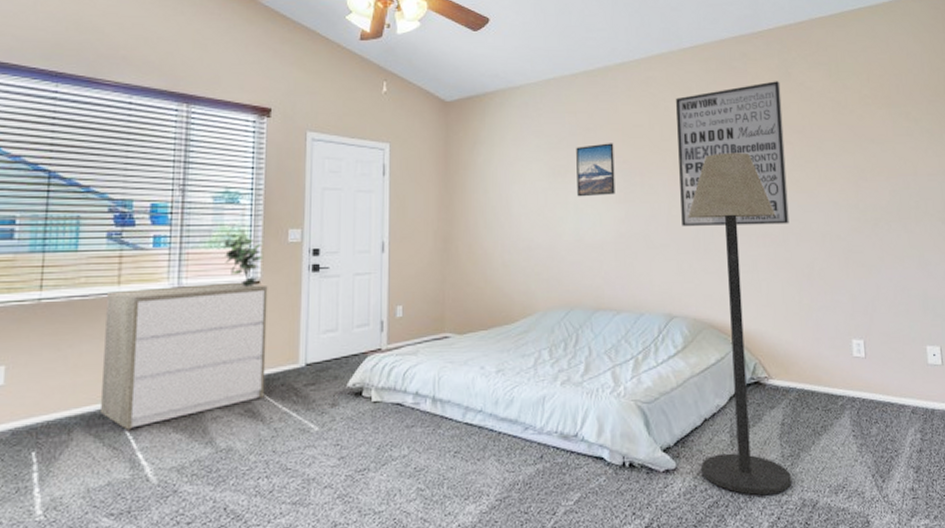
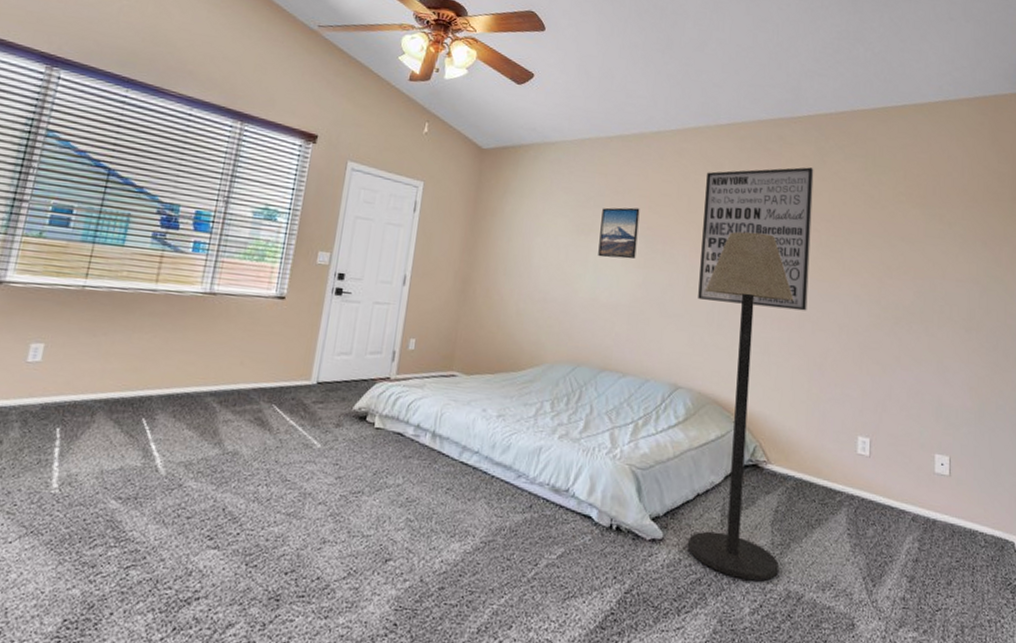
dresser: present [99,282,268,430] -> none [122,288,292,421]
potted plant: present [222,230,262,288] -> none [255,245,291,302]

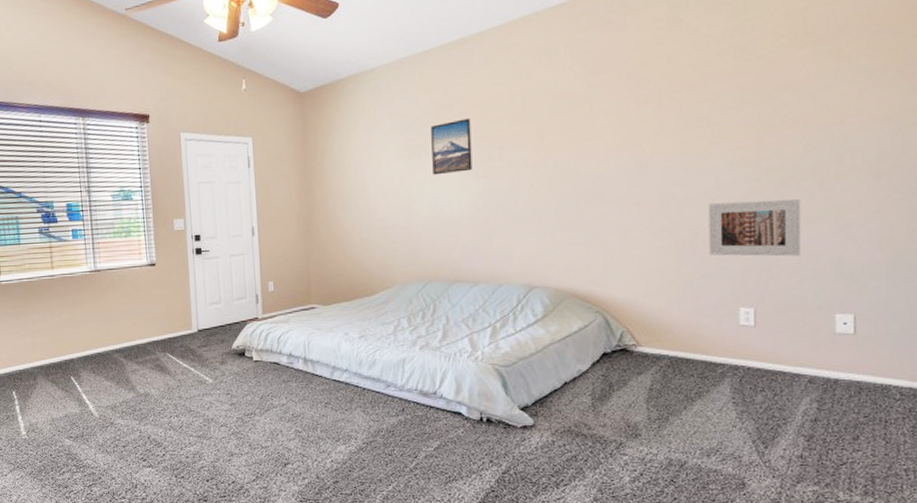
floor lamp: present [688,231,794,581] -> none [550,116,657,454]
wall art: present [698,167,814,311] -> none [540,31,670,198]
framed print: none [835,330,911,393] -> present [708,198,801,257]

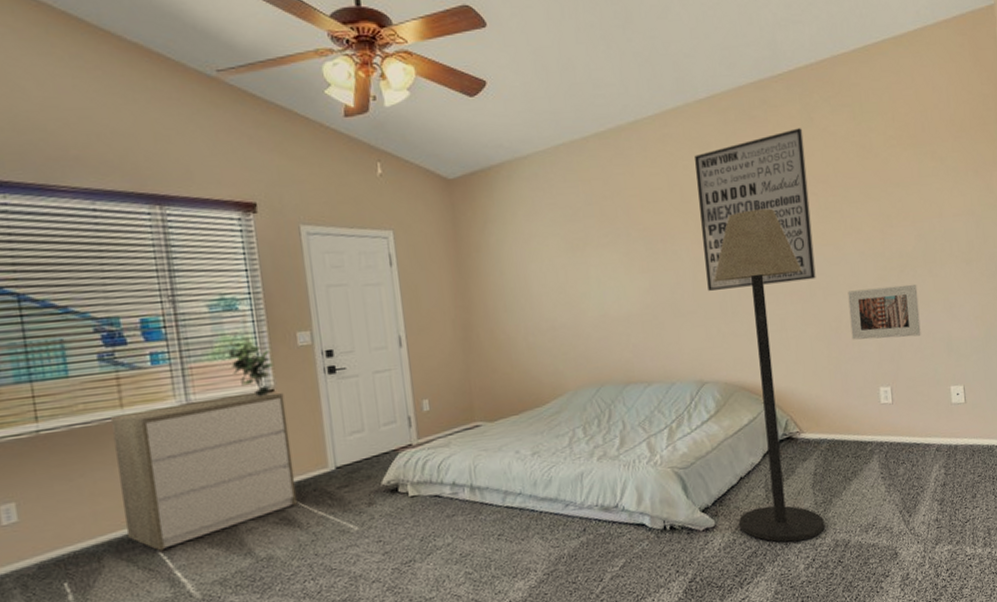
dresser: none [45,265,169,378] -> present [111,392,298,551]
potted plant: none [123,222,155,269] -> present [226,338,273,398]
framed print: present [431,118,472,176] -> none [593,210,638,271]
wall art: none [540,31,670,198] -> present [695,128,816,291]
floor lamp: none [550,116,657,454] -> present [713,208,825,542]

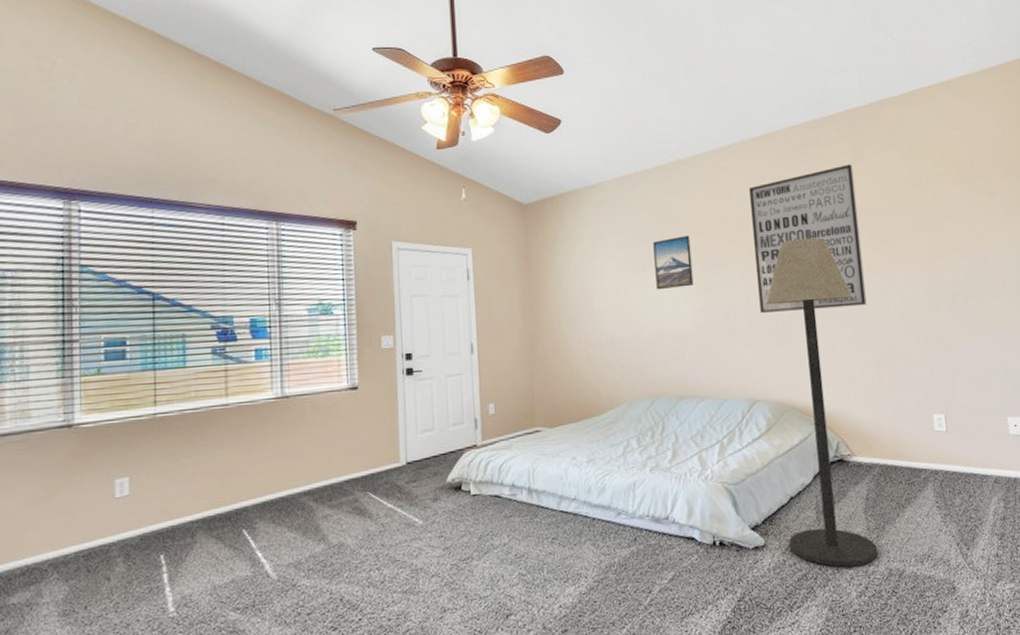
dresser: present [111,392,298,551] -> none [217,389,370,531]
potted plant: present [226,338,273,398] -> none [320,339,358,394]
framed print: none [593,210,638,271] -> present [653,235,694,290]
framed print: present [847,284,921,340] -> none [899,313,975,367]

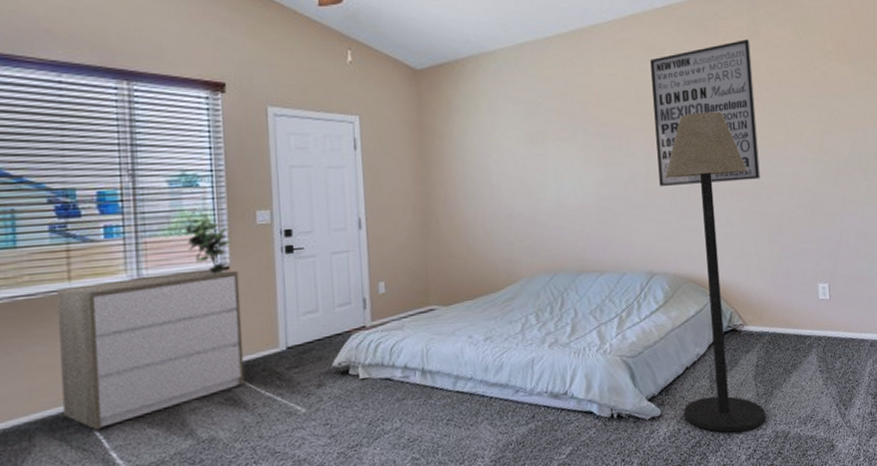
dresser: none [217,389,370,531] -> present [57,269,245,430]
potted plant: none [320,339,358,394] -> present [183,214,230,275]
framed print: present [653,235,694,290] -> none [553,107,594,163]

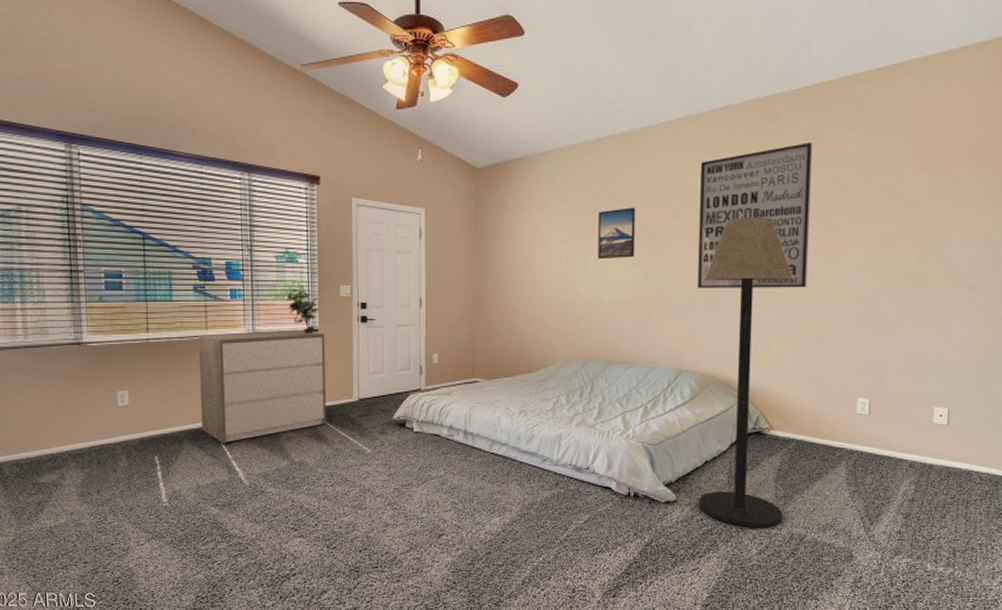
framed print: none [553,107,594,163] -> present [598,207,636,260]

